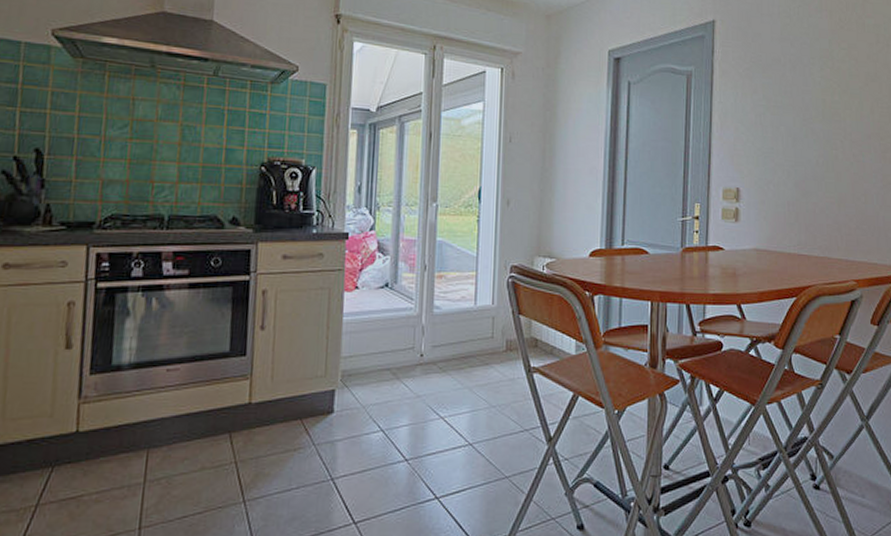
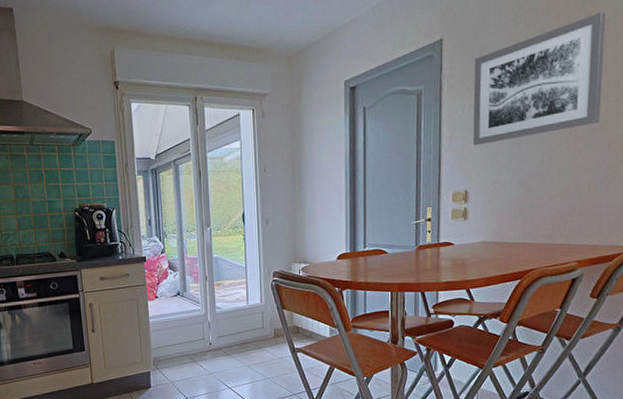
wall art: none [745,16,876,139] -> present [472,11,606,146]

